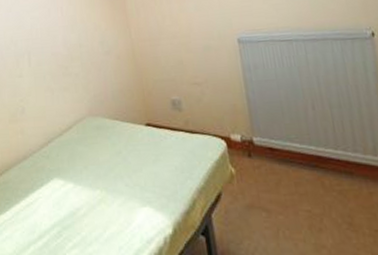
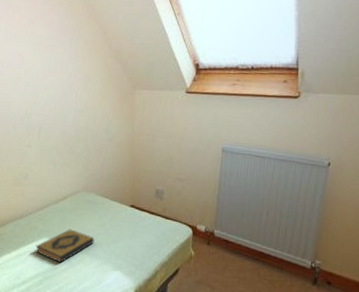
hardback book: none [46,163,113,206] -> present [35,229,95,263]

